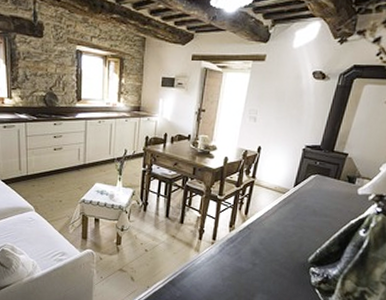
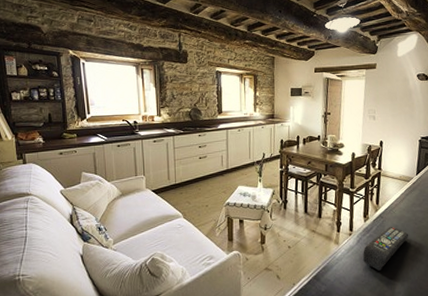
remote control: none [223,238,276,282] -> present [363,226,409,271]

